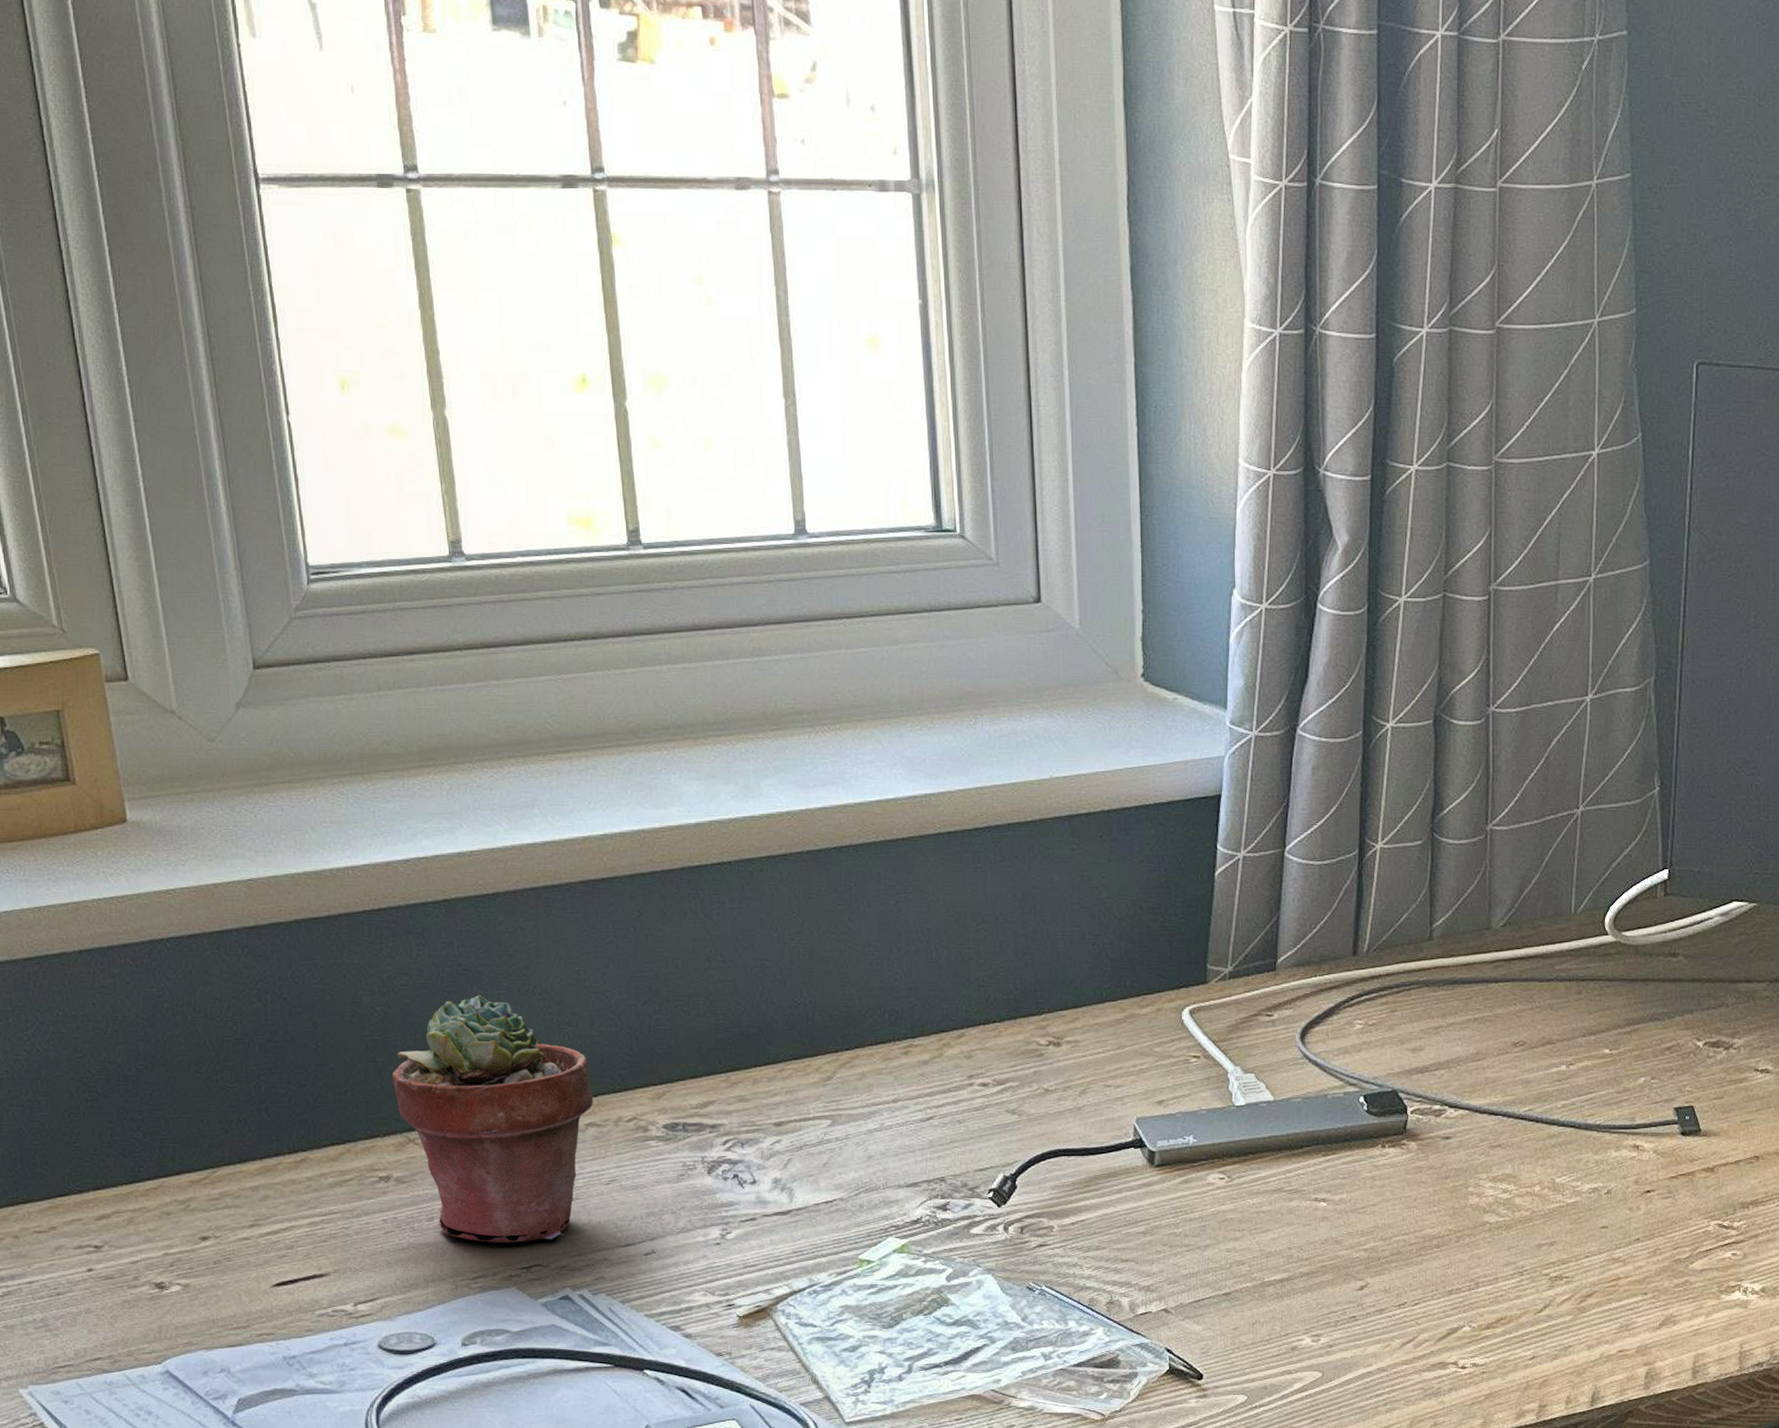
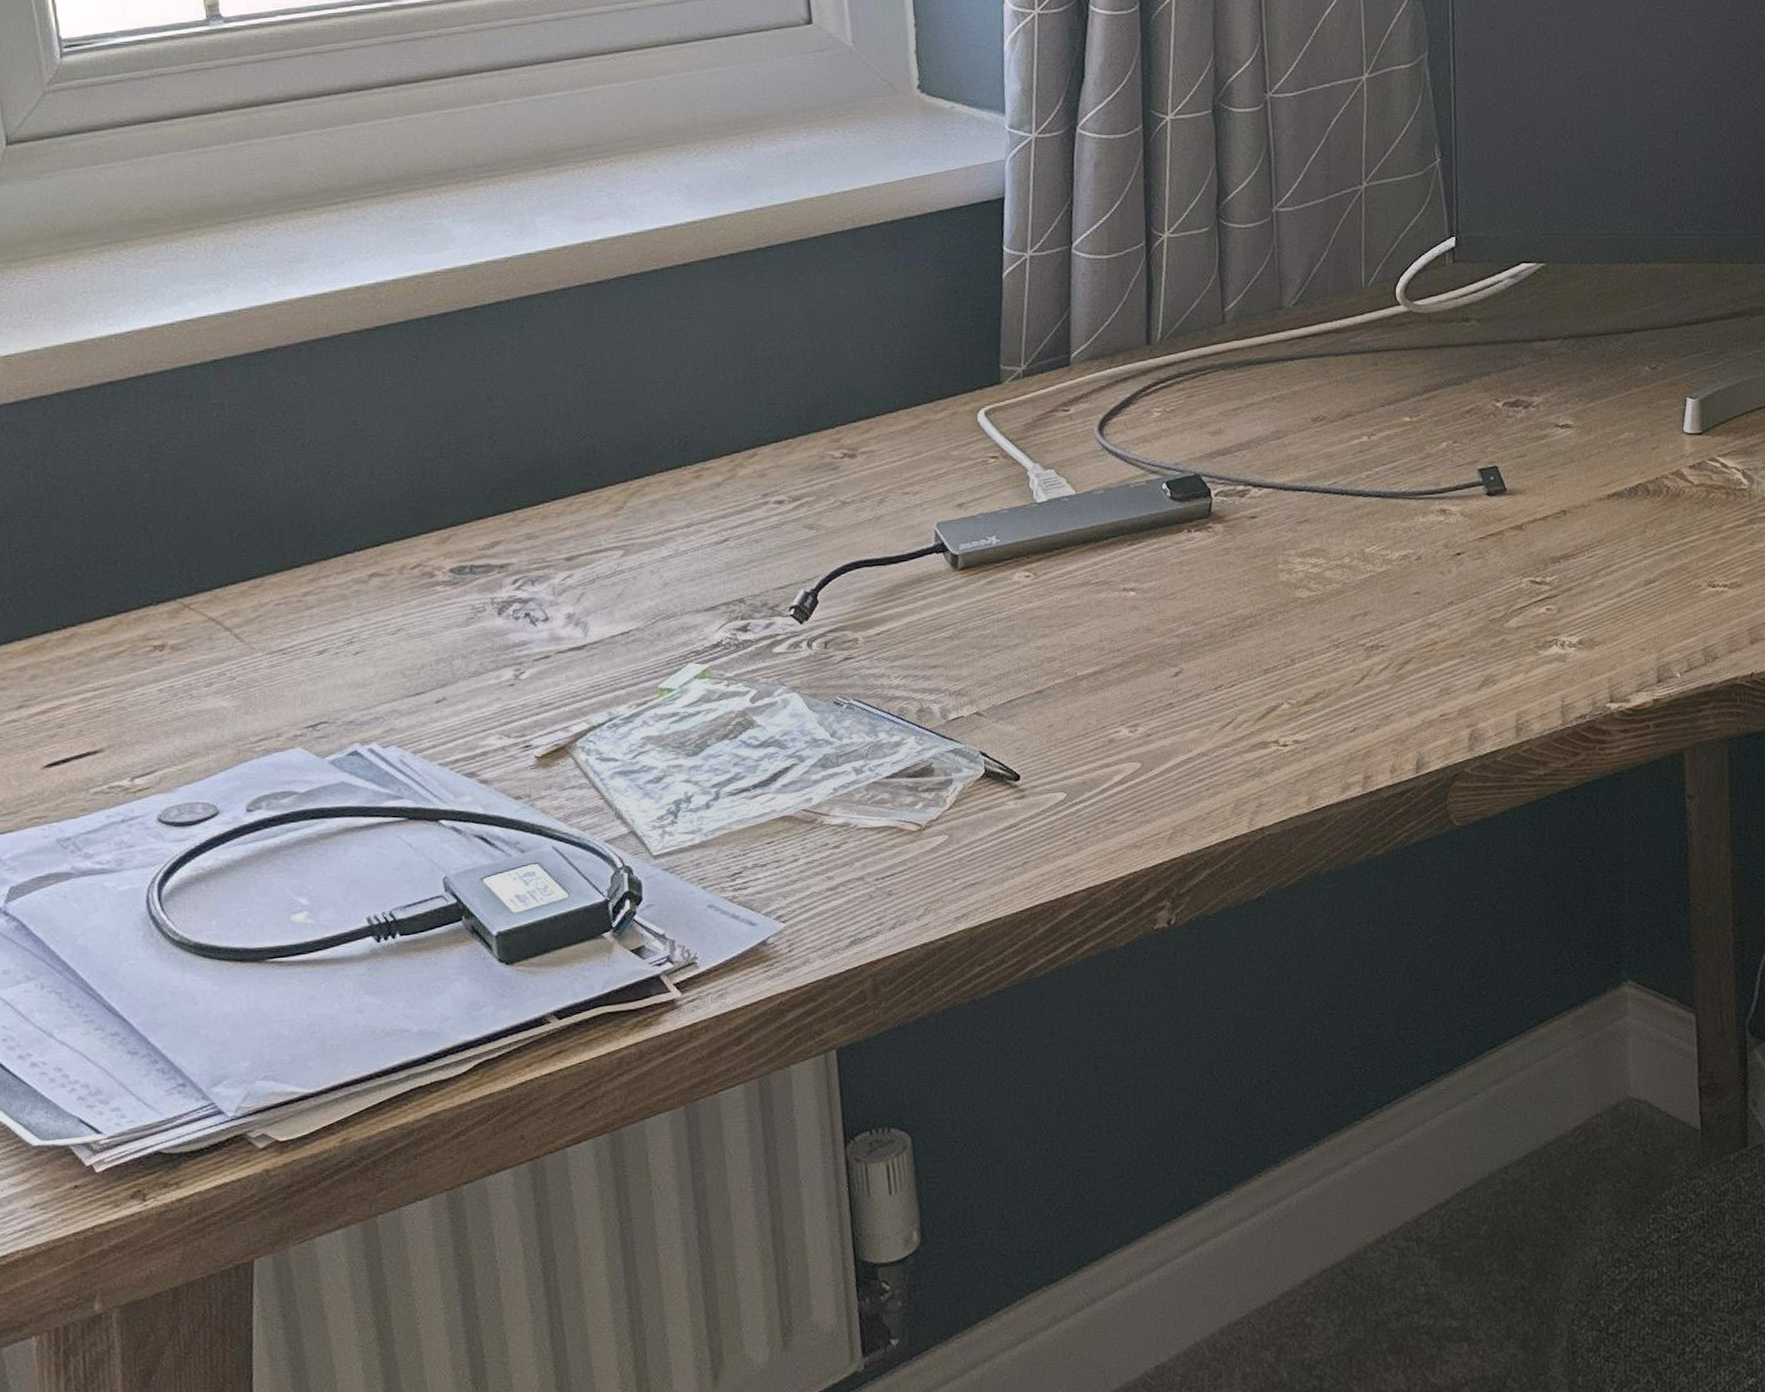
potted succulent: present [392,994,594,1243] -> none [164,452,376,704]

